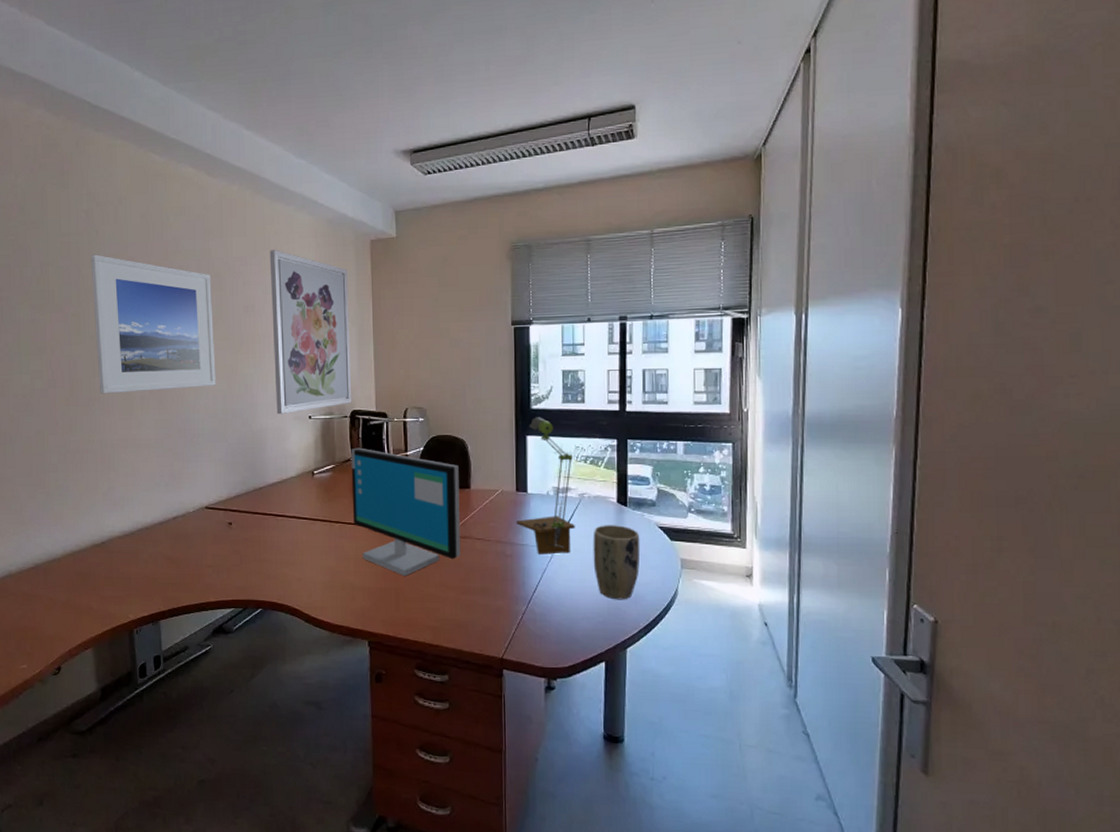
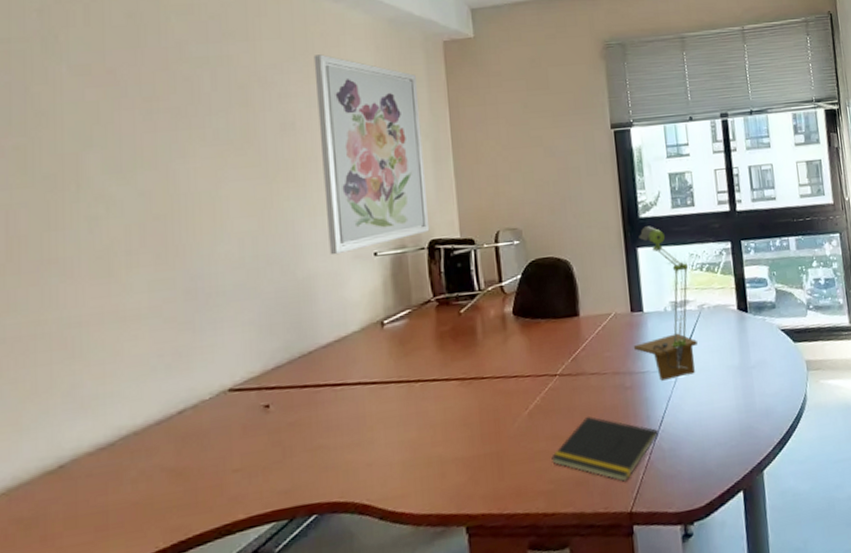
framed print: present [90,254,216,394] -> none [44,66,242,254]
computer monitor: present [351,447,461,577] -> none [431,284,574,435]
notepad: none [439,573,531,632] -> present [551,416,658,482]
plant pot: present [593,525,640,600] -> none [717,333,767,418]

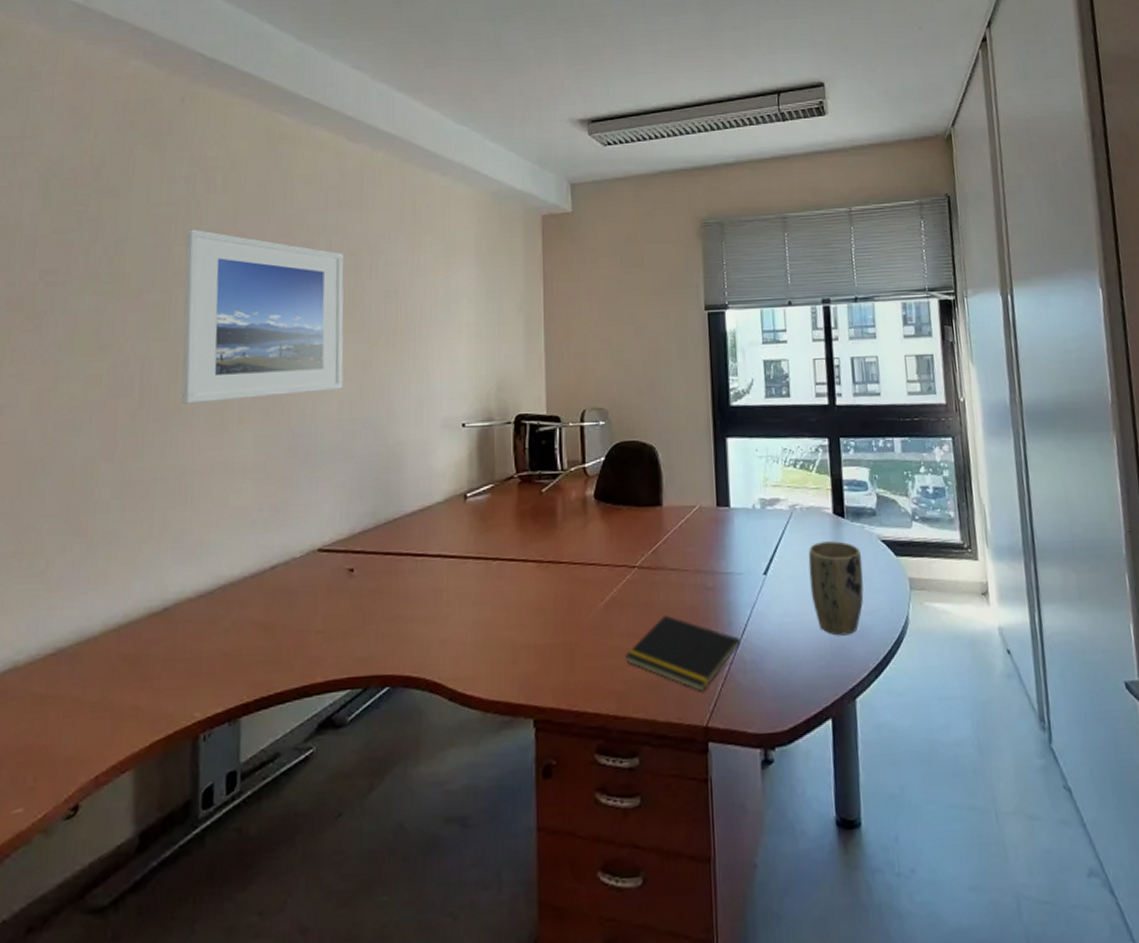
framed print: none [44,66,242,254] -> present [182,229,344,404]
wall art: present [313,54,430,255] -> none [419,225,517,423]
desk lamp: present [633,226,697,381] -> none [717,415,787,584]
plant pot: none [717,333,767,418] -> present [808,541,864,636]

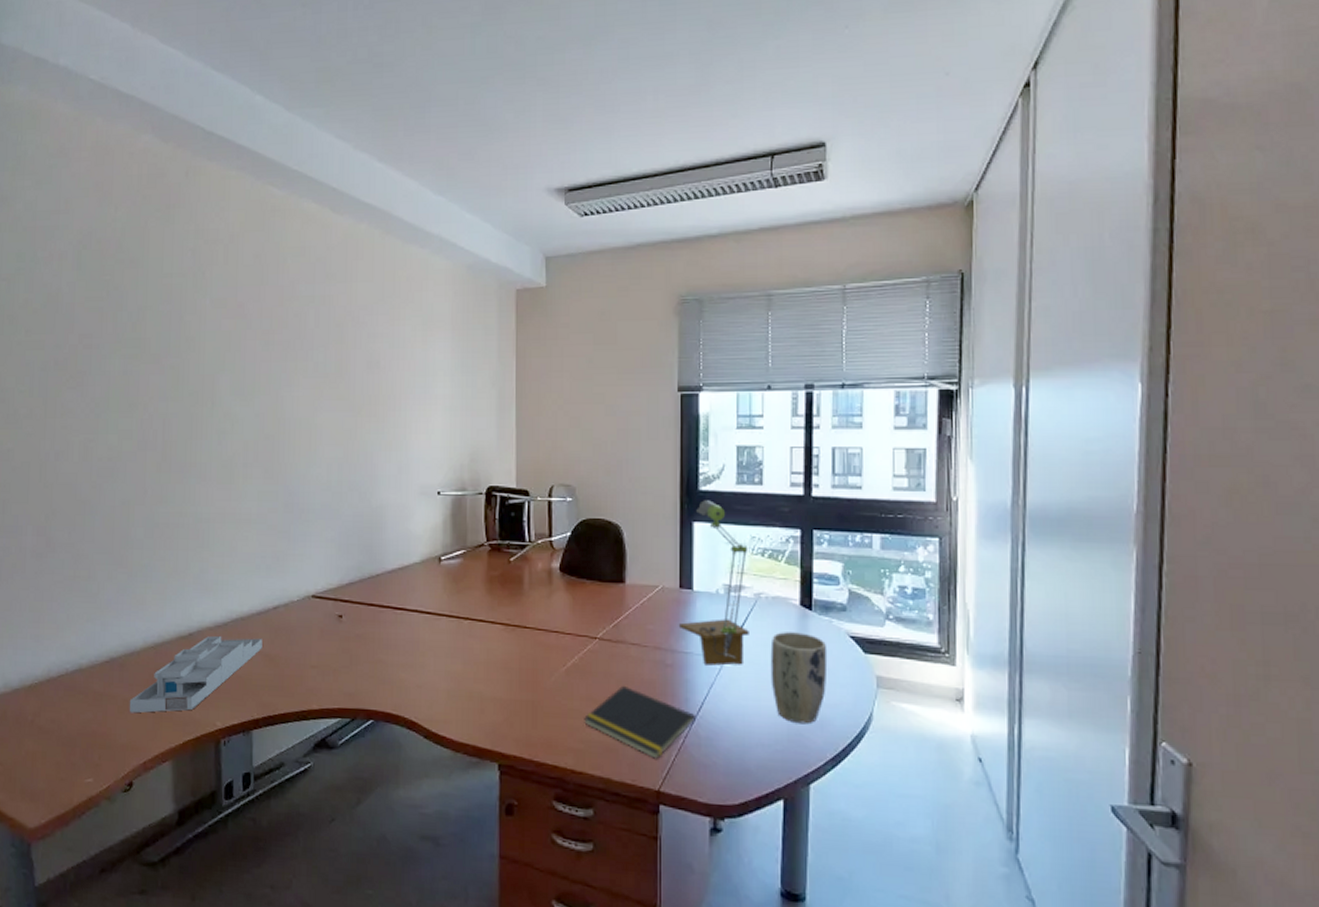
desk organizer: none [79,605,257,716] -> present [129,635,263,713]
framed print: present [182,229,344,404] -> none [194,298,332,459]
desk lamp: none [717,415,787,584] -> present [678,500,749,666]

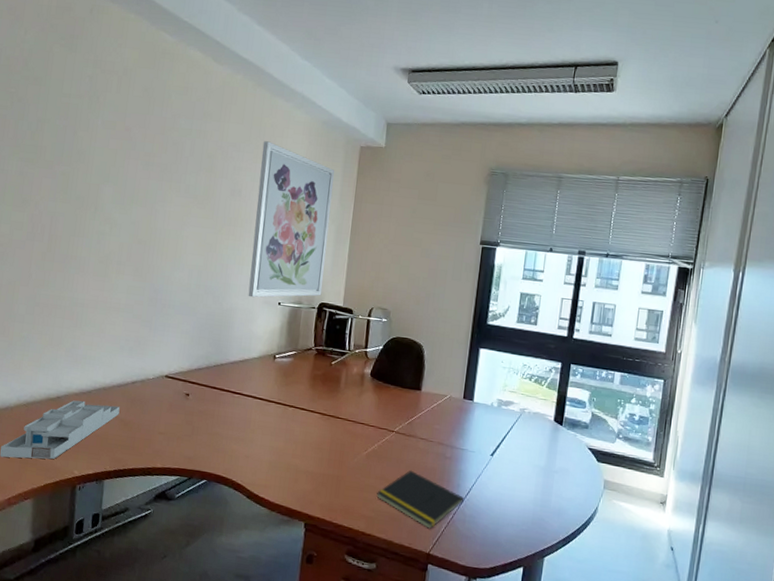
wall art: none [399,298,489,489] -> present [248,141,335,298]
desk lamp: present [678,500,749,666] -> none [458,332,520,463]
plant pot: present [770,632,828,724] -> none [524,440,571,512]

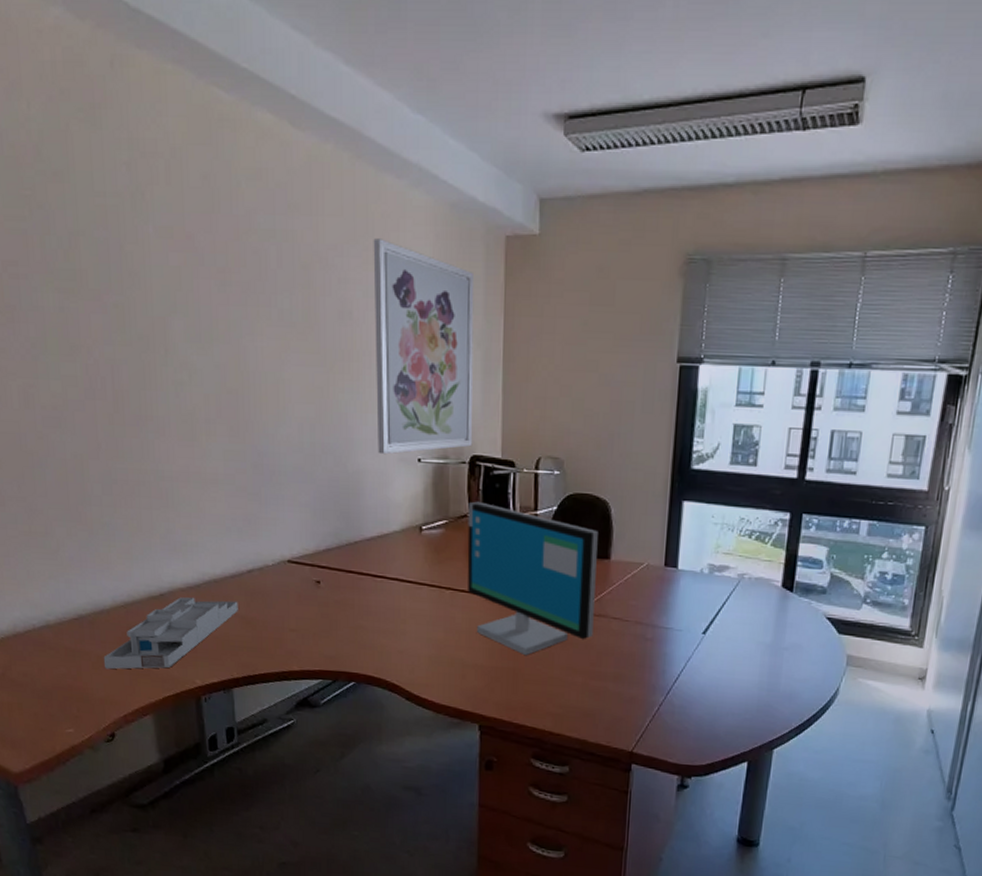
computer monitor: none [307,338,413,466] -> present [467,501,598,656]
notepad: present [376,470,464,529] -> none [563,656,671,724]

